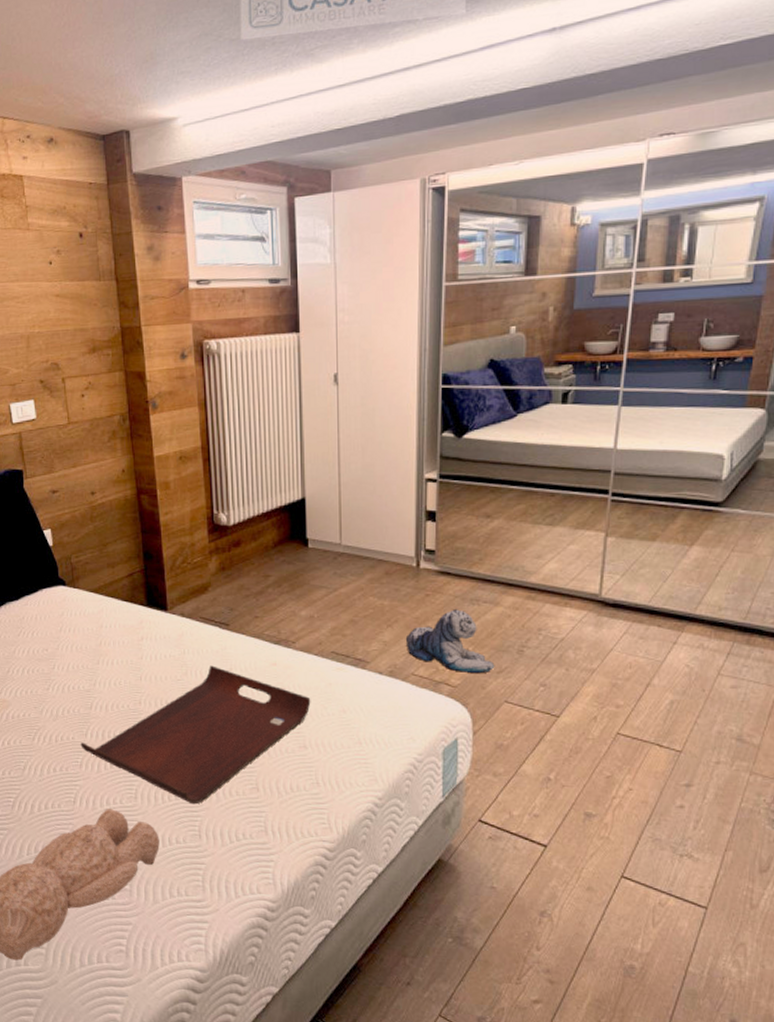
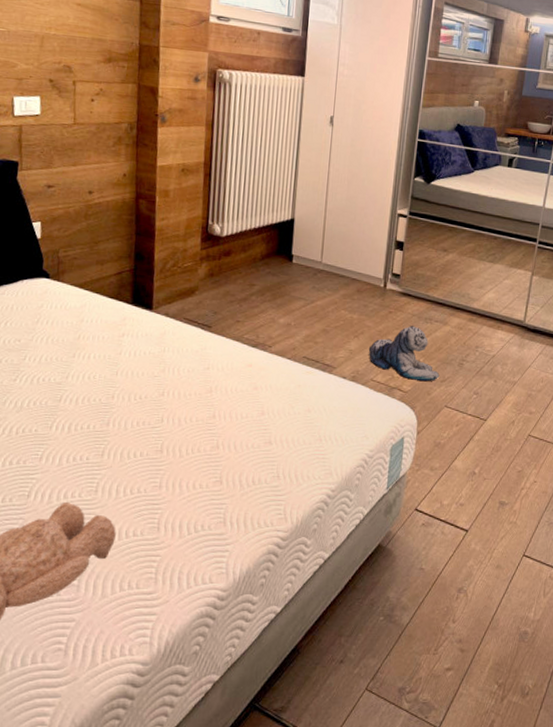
serving tray: present [80,665,311,805] -> none [43,364,280,498]

